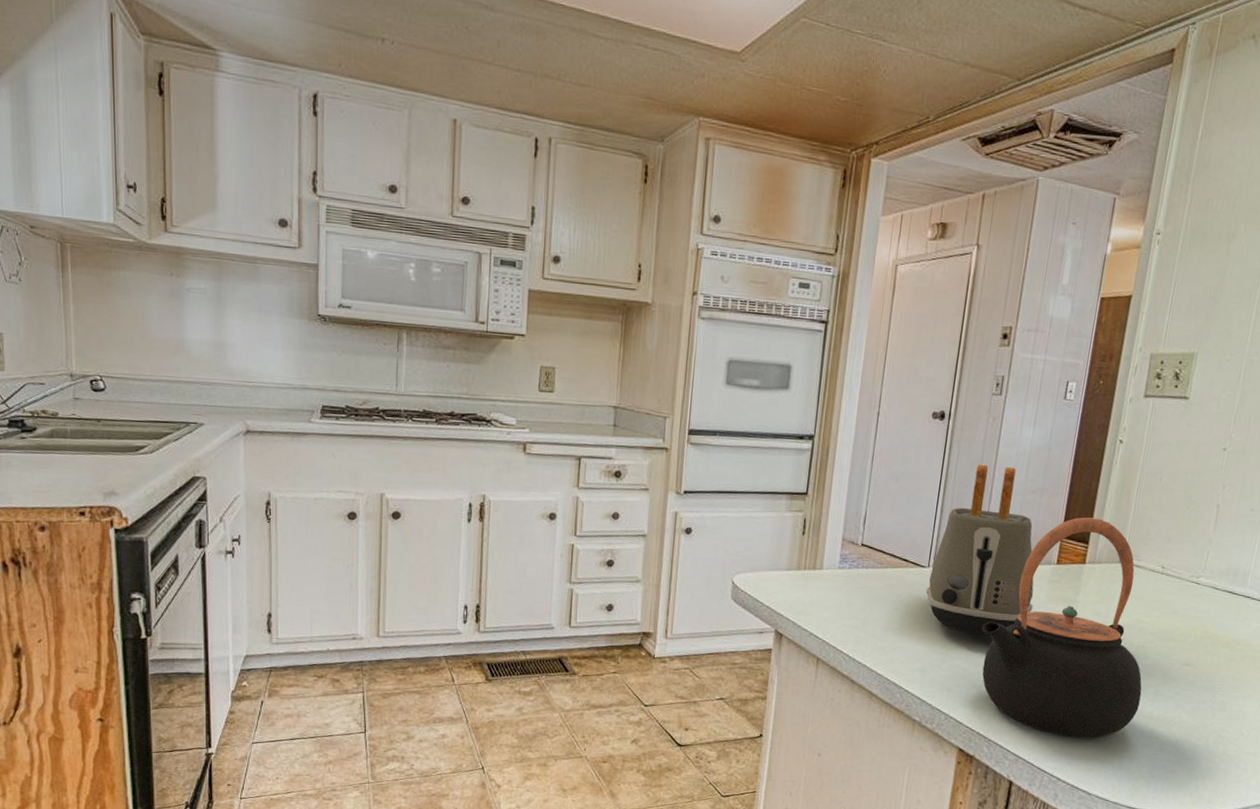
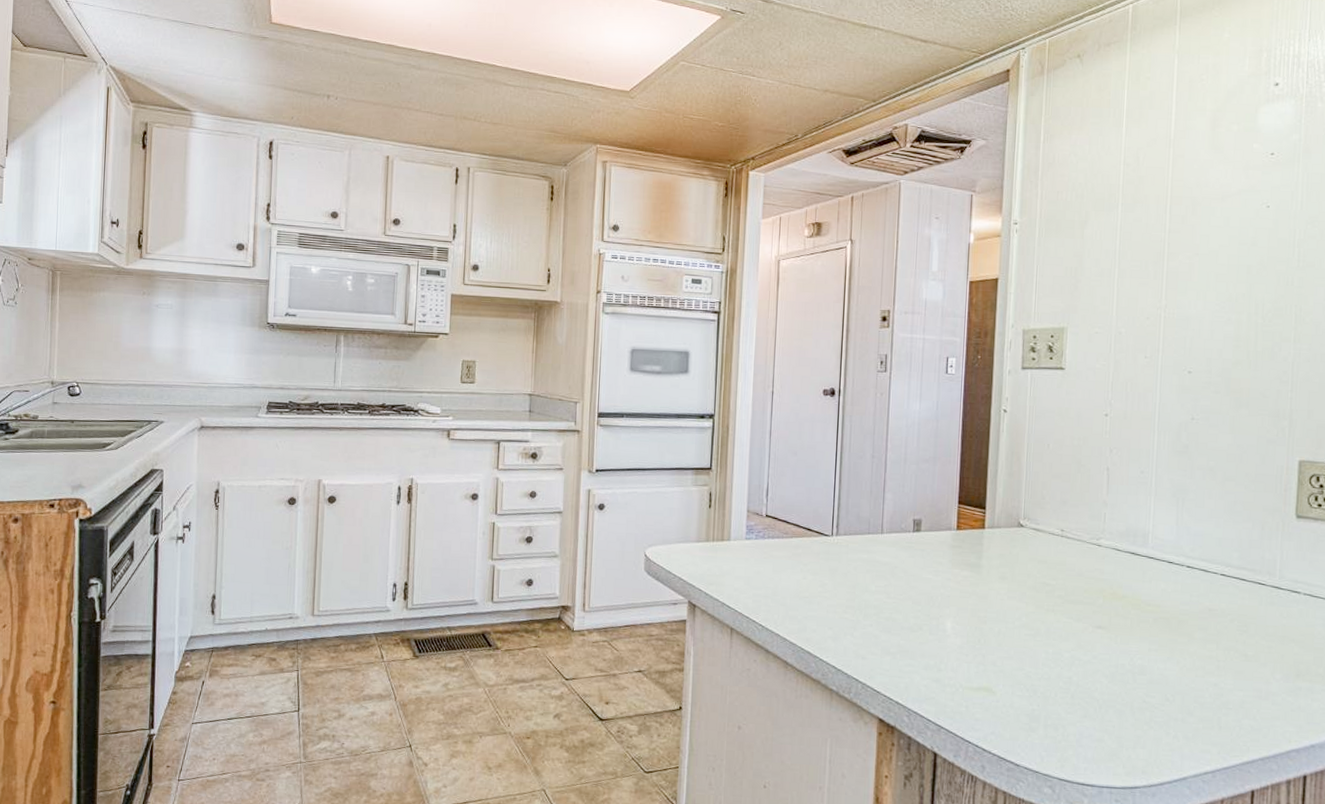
toaster: present [926,464,1034,636] -> none [831,436,938,602]
teapot: present [981,517,1142,739] -> none [890,483,1058,706]

